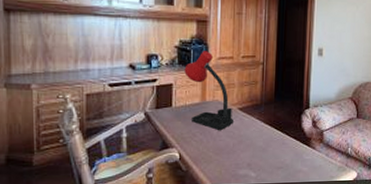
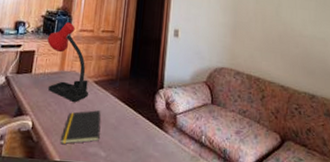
notepad: none [209,136,249,170] -> present [60,110,101,144]

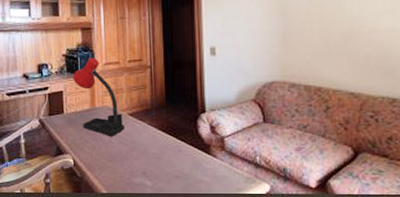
notepad: present [60,110,101,144] -> none [103,142,143,177]

